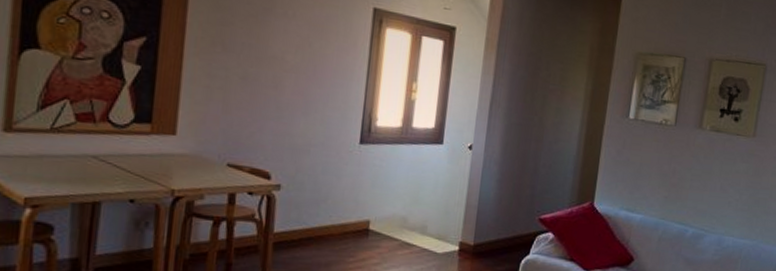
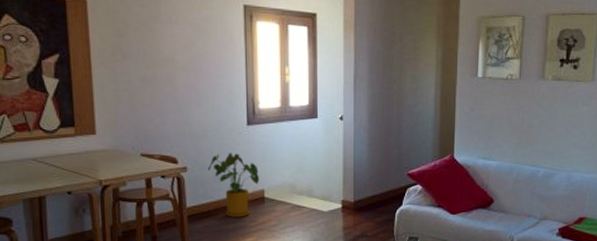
house plant: none [306,173,367,251] -> present [208,153,260,218]

